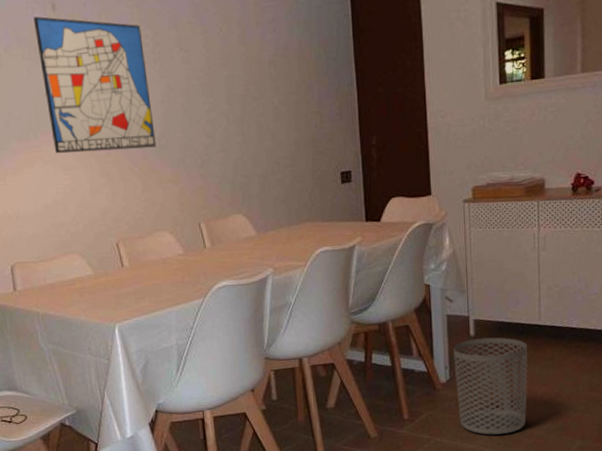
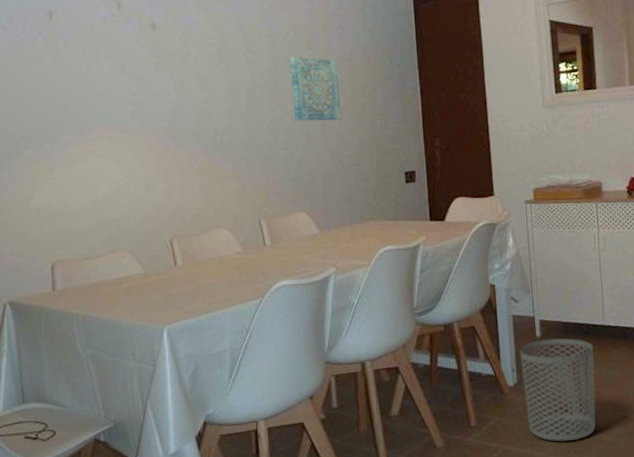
wall art: present [34,16,156,154] -> none [98,14,218,148]
wall art: none [223,53,277,122] -> present [289,56,342,121]

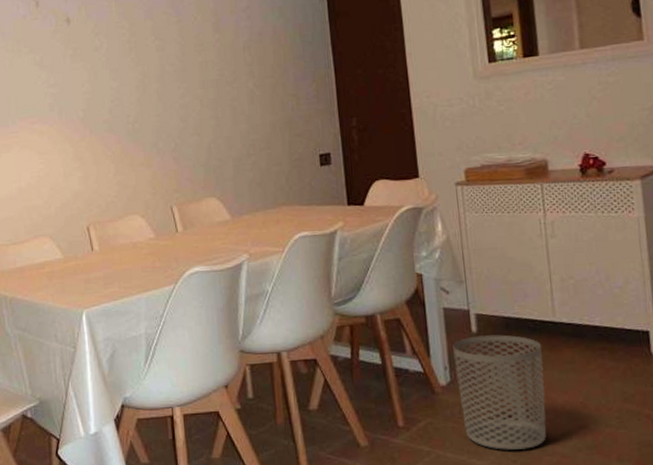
wall art: present [289,56,342,121] -> none [197,40,252,106]

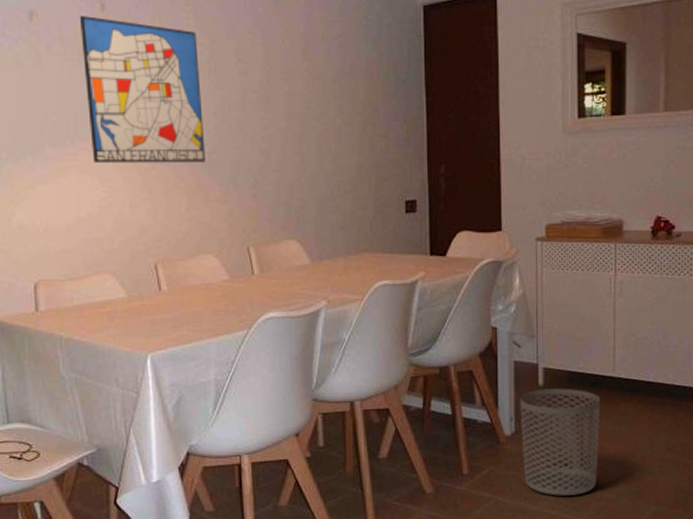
wall art: none [18,13,130,139] -> present [80,16,206,164]

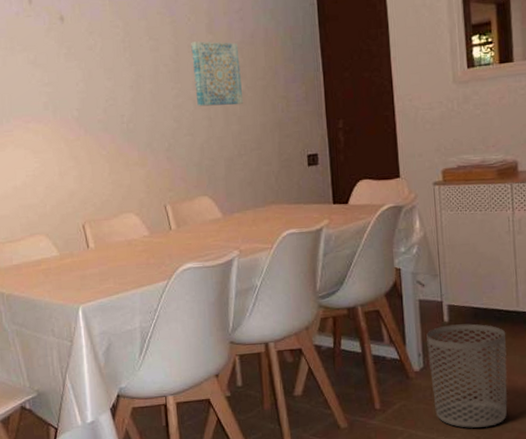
wall art: present [80,16,206,164] -> none [11,10,124,138]
wall art: none [284,68,339,142] -> present [191,41,244,107]

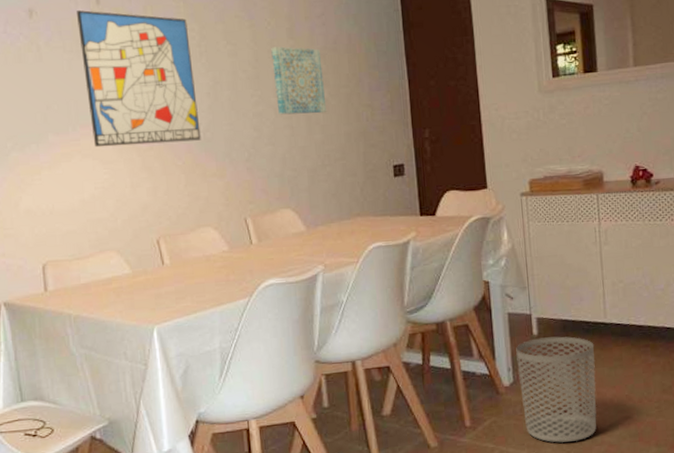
wall art: none [11,10,124,138] -> present [77,10,201,148]

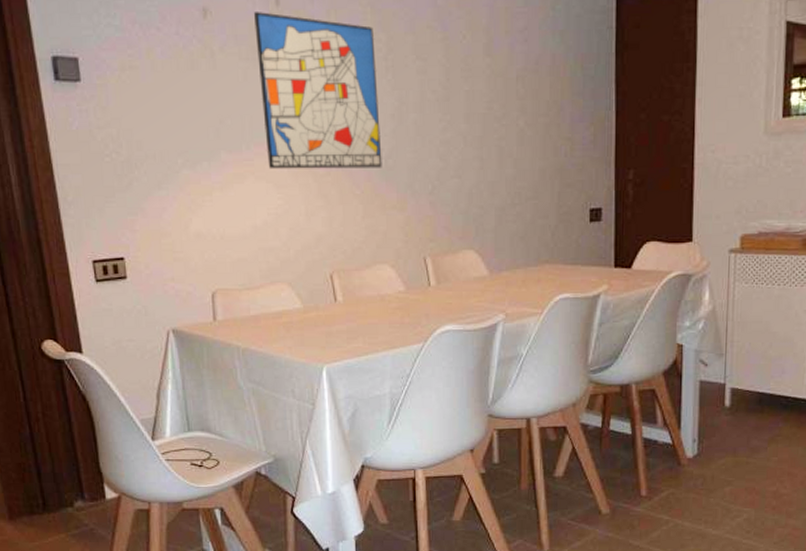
wall art: present [271,46,327,115] -> none [465,65,522,145]
waste bin: present [516,336,597,443] -> none [703,410,791,521]

